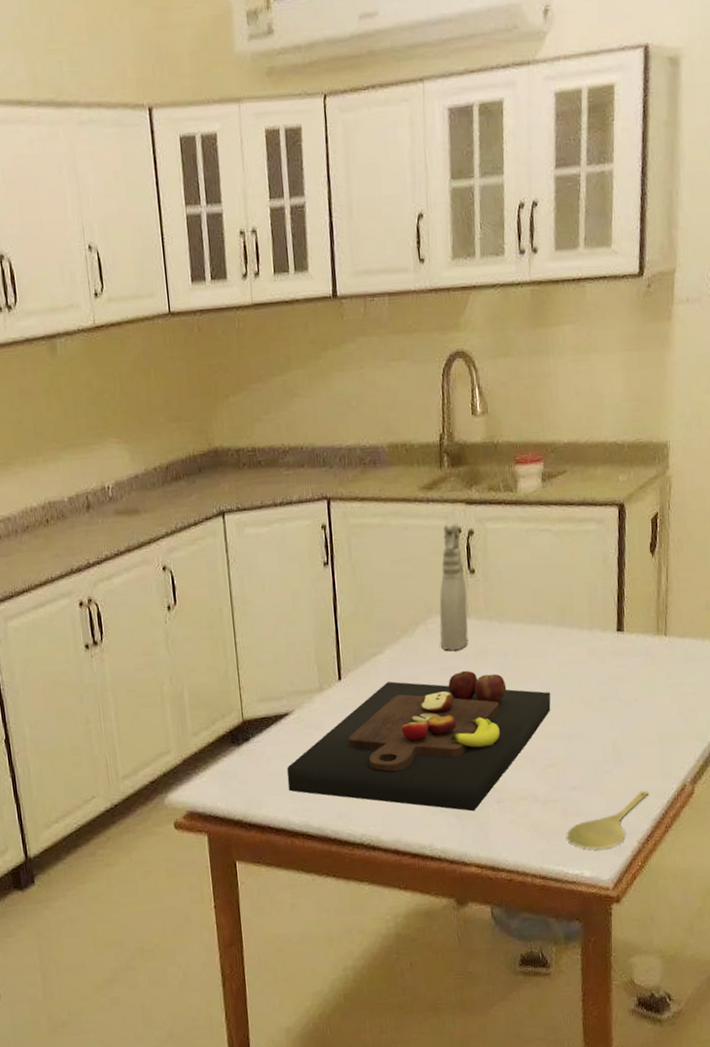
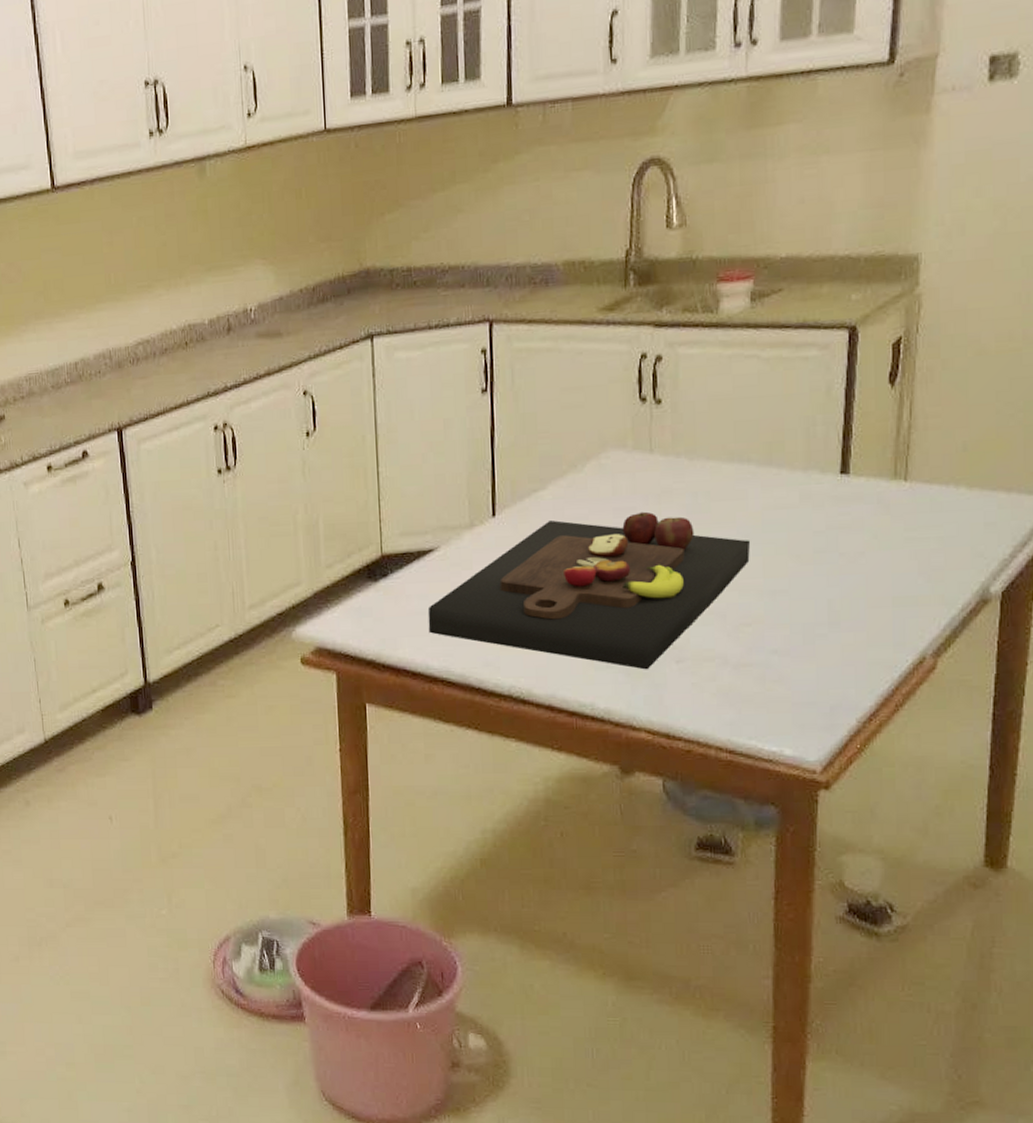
spray bottle: present [439,521,469,651] -> none [614,346,651,489]
spoon: present [568,790,650,850] -> none [765,660,875,726]

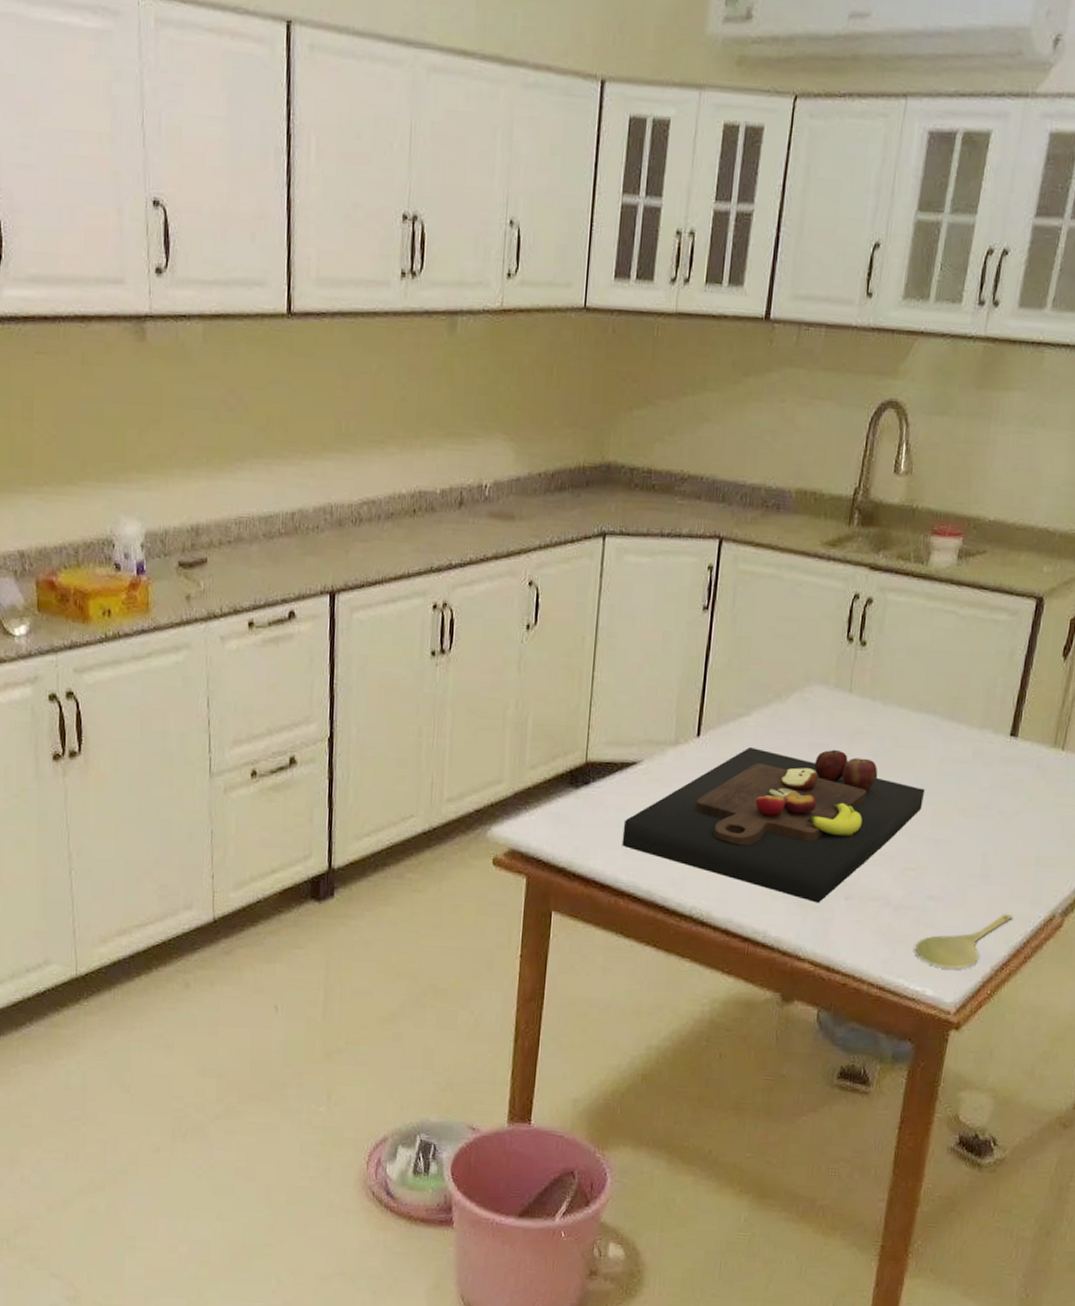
spoon: none [765,660,875,726] -> present [915,913,1014,969]

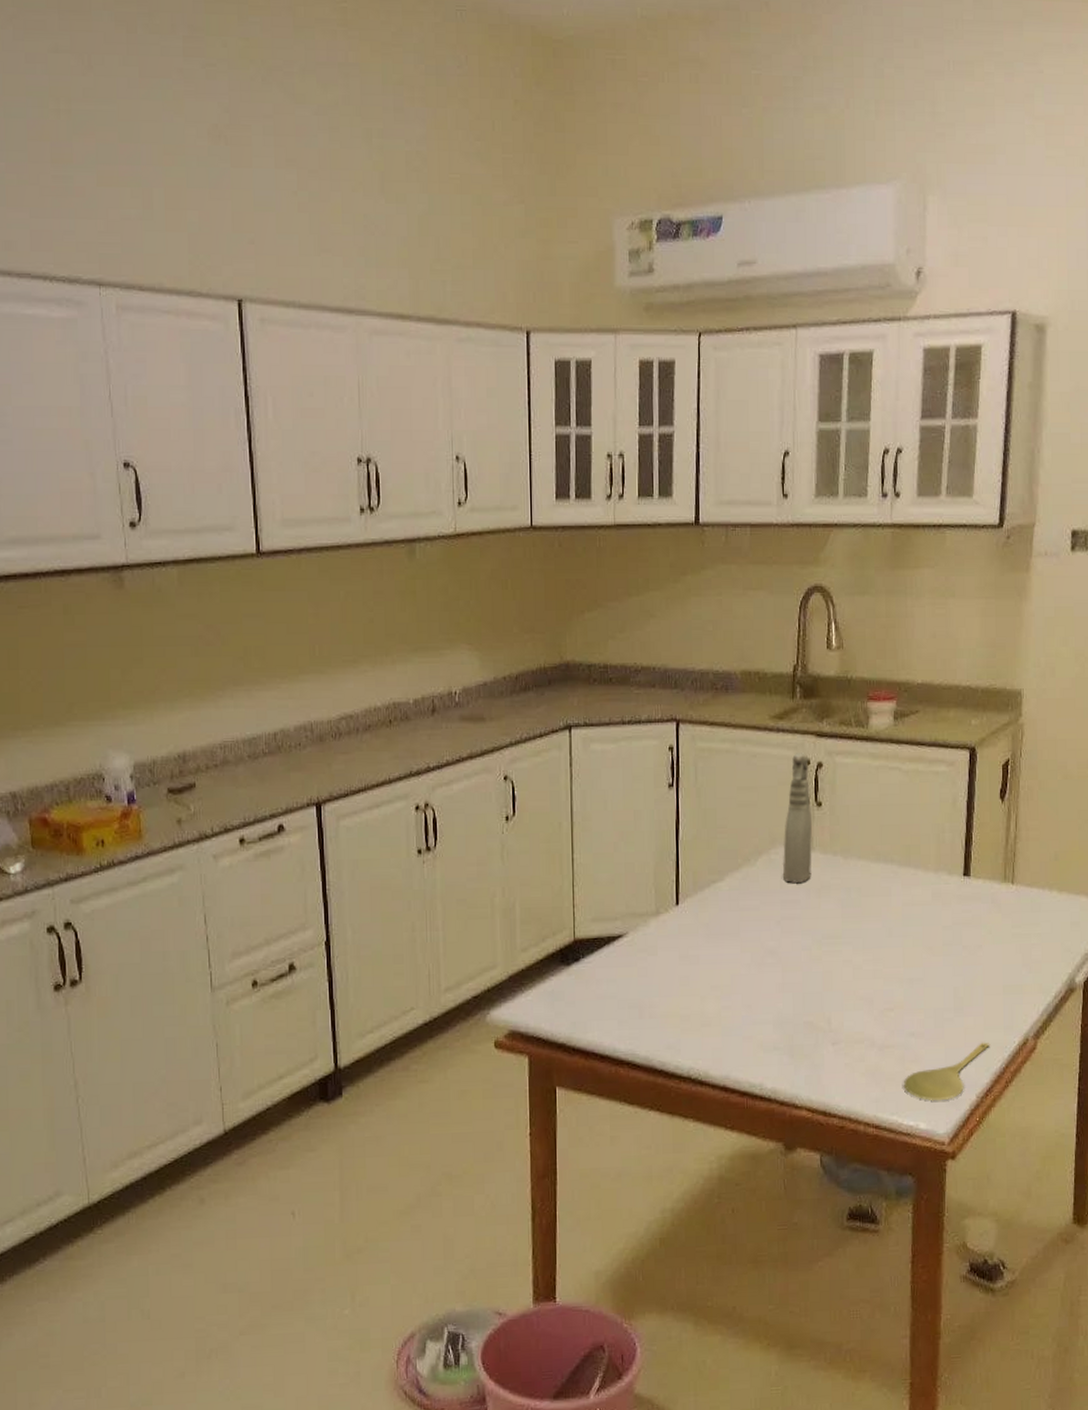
cutting board: present [622,747,926,903] -> none [616,904,893,1052]
spray bottle: none [814,585,859,726] -> present [782,753,813,883]

